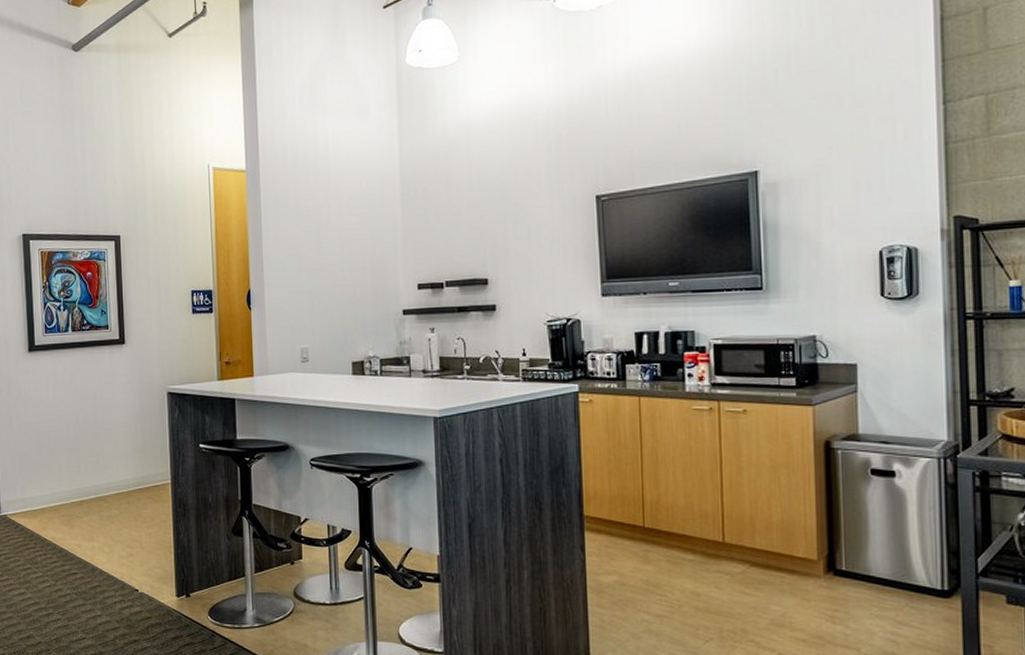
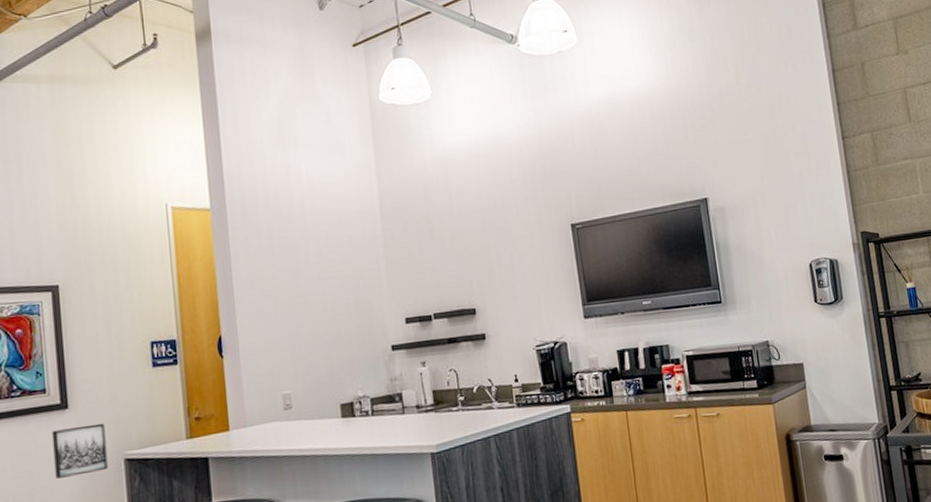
wall art: none [112,359,154,403] -> present [52,423,108,479]

